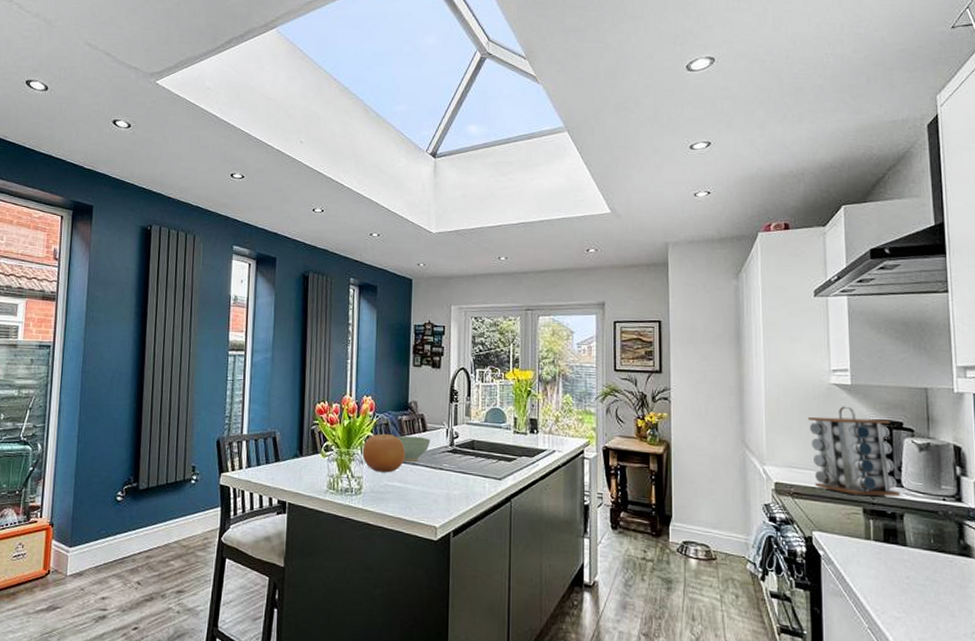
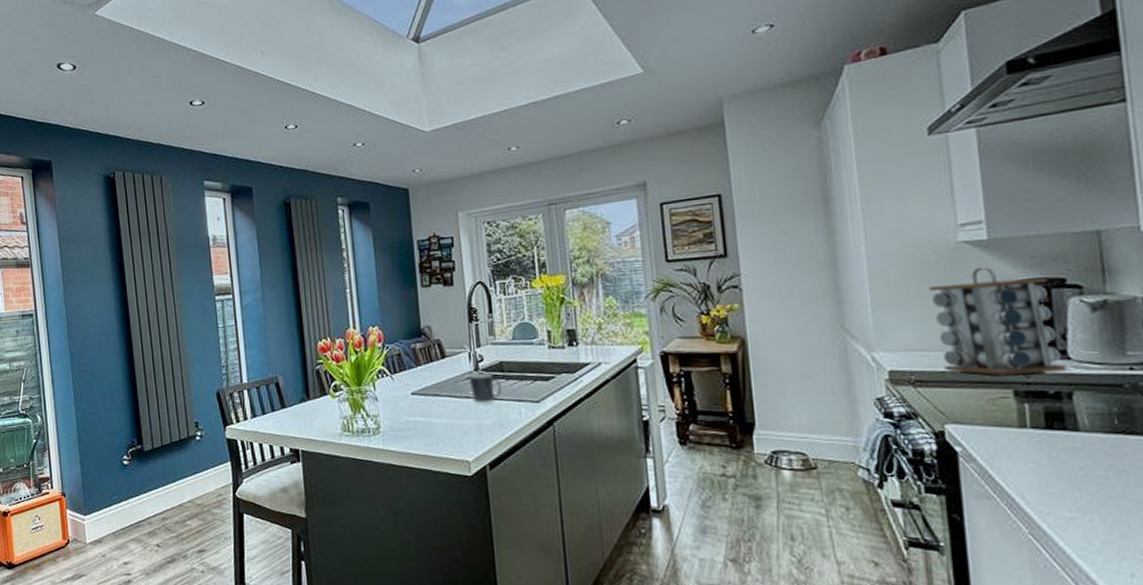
fruit: present [362,433,406,473] -> none [375,364,425,408]
bowl: present [396,435,430,462] -> none [412,364,451,393]
mug: none [444,449,472,477] -> present [468,373,502,404]

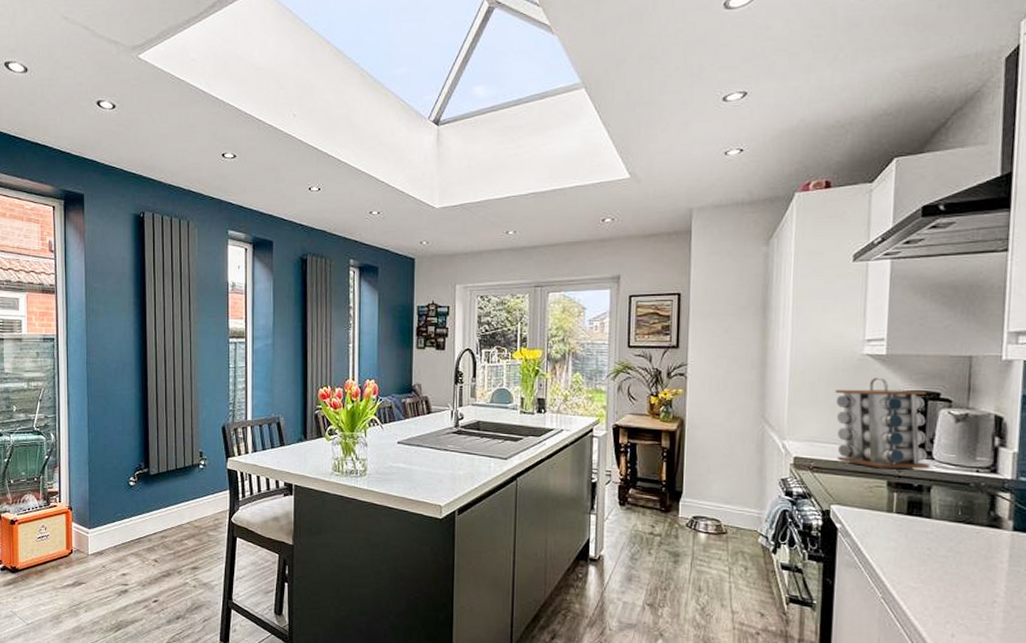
mug: present [468,373,502,404] -> none [449,430,477,457]

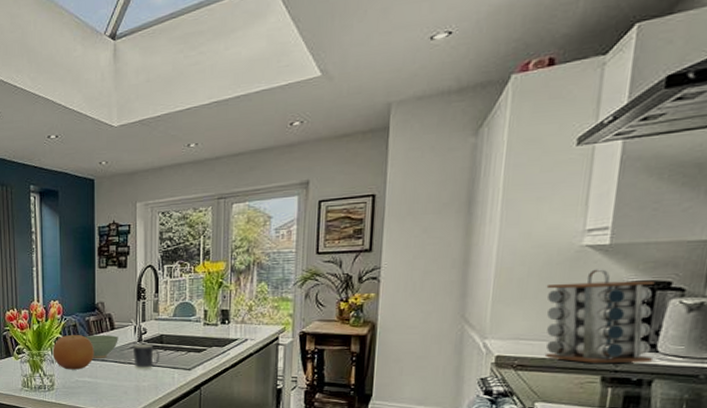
fruit: none [366,416,410,455] -> present [52,334,95,370]
bowl: none [400,418,435,443] -> present [85,334,118,358]
mug: none [449,430,477,457] -> present [132,344,160,369]

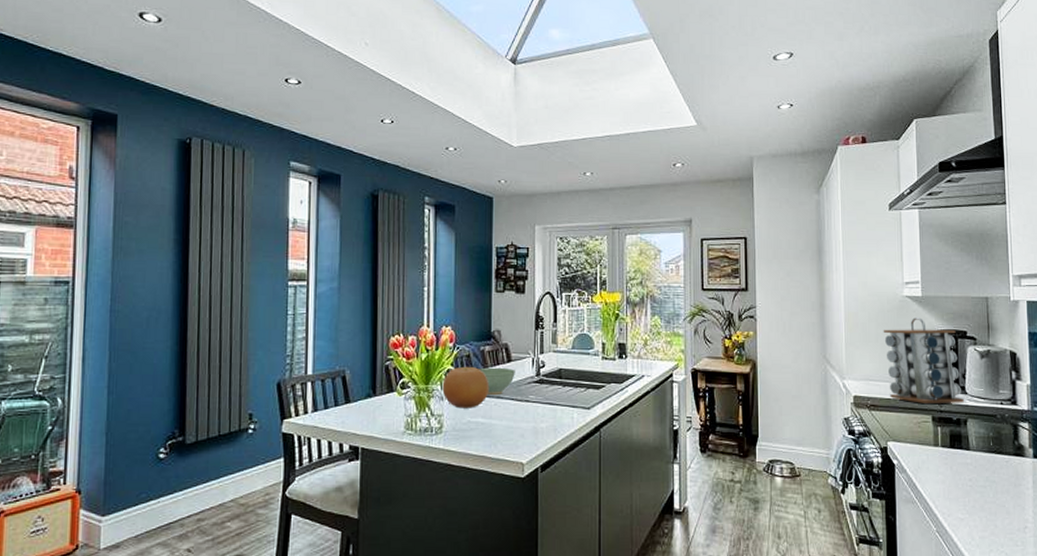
mug: present [132,344,160,369] -> none [530,379,559,408]

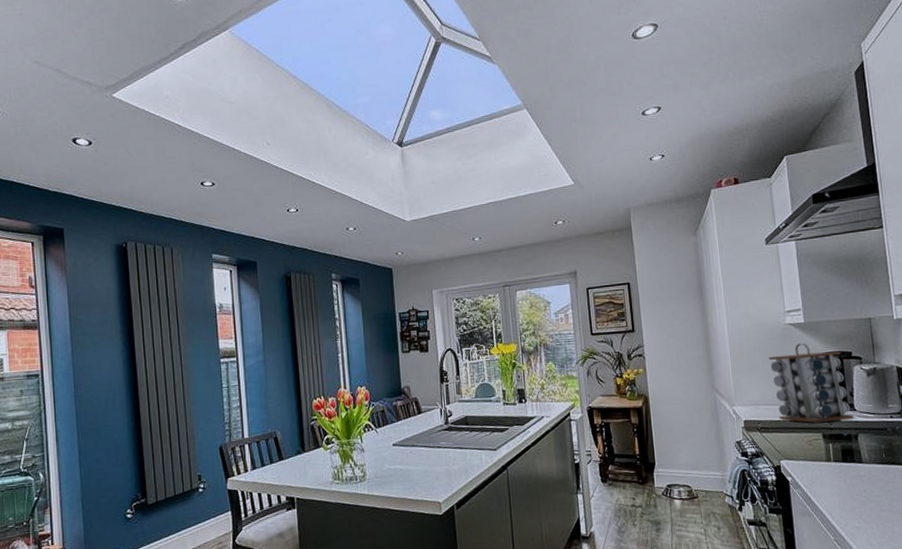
fruit: present [442,366,490,409] -> none [362,420,404,458]
bowl: present [479,367,515,395] -> none [393,419,426,444]

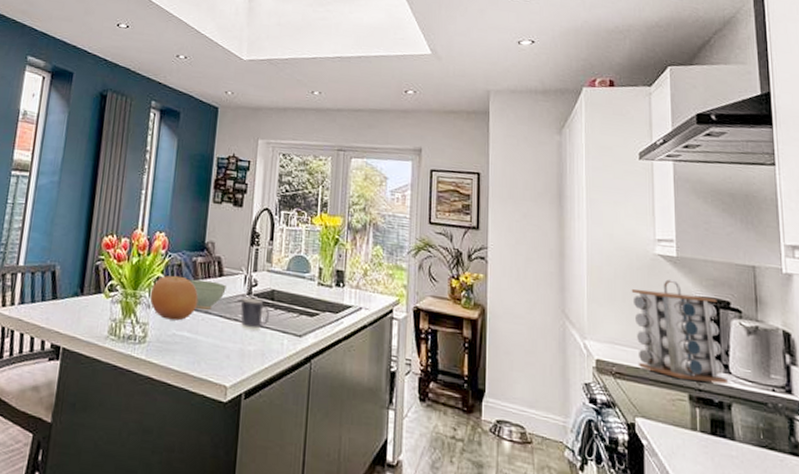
fruit: none [362,420,404,458] -> present [150,275,199,321]
bowl: none [393,419,426,444] -> present [189,279,226,310]
mug: none [440,426,467,453] -> present [240,298,270,330]

